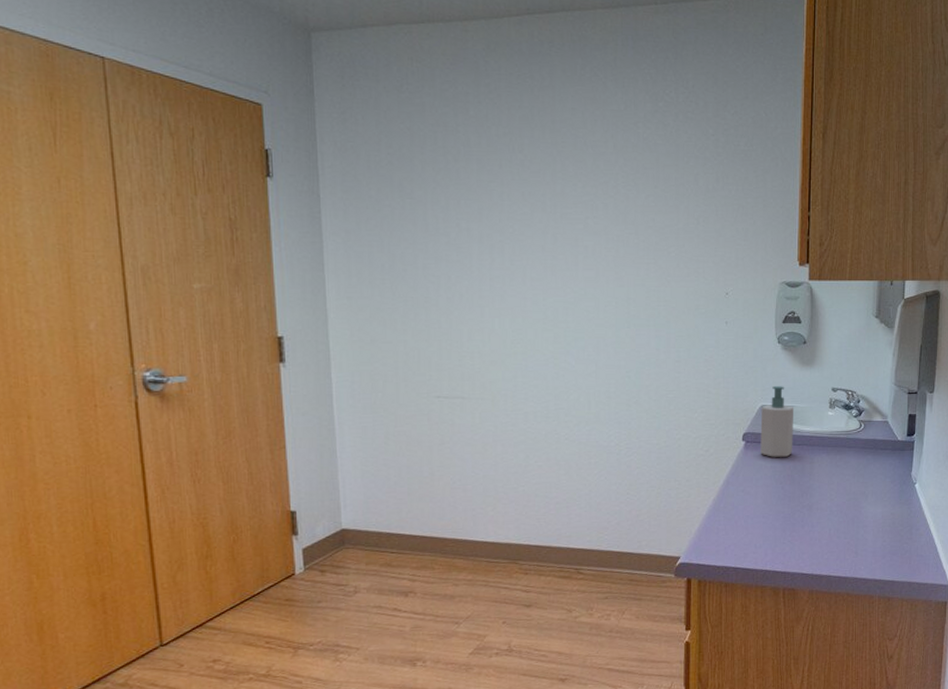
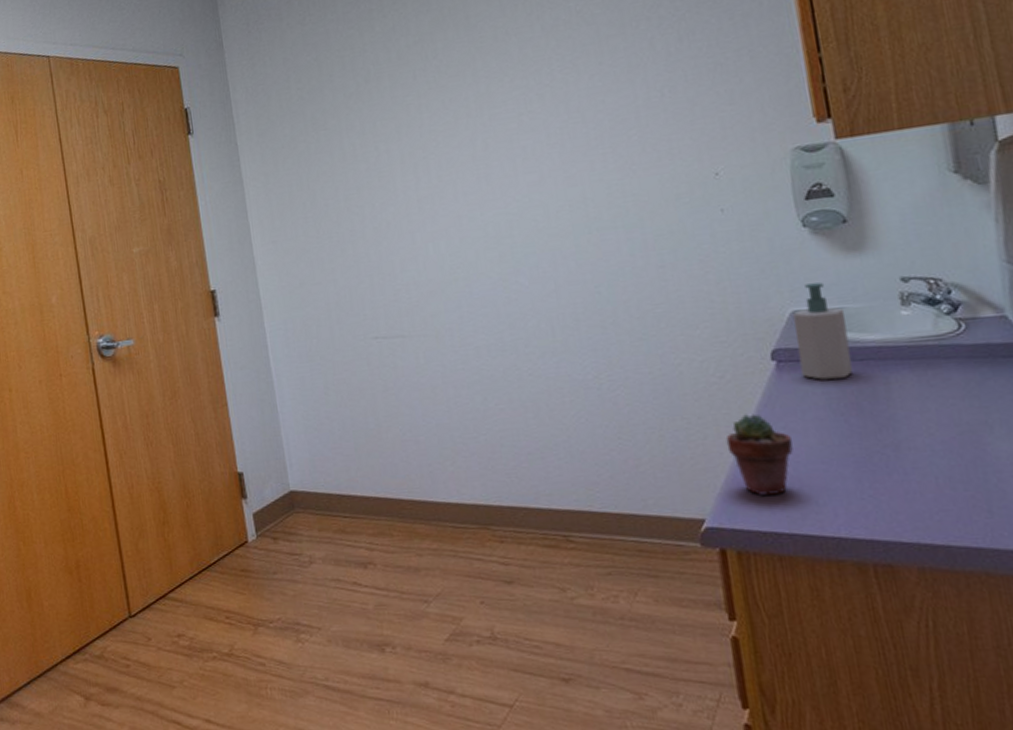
potted succulent: none [703,479,746,540] -> present [725,414,793,495]

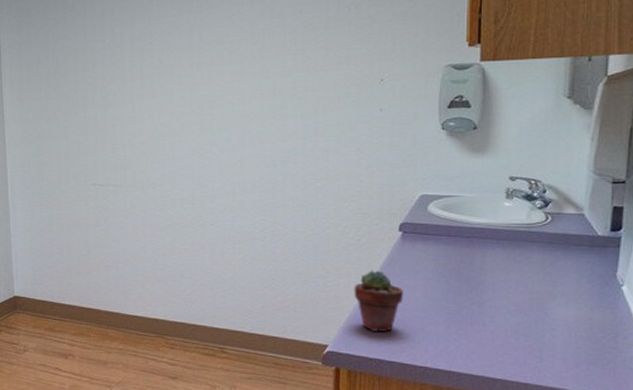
soap bottle: present [793,282,853,380] -> none [420,175,462,249]

